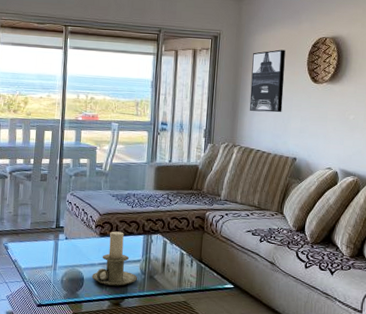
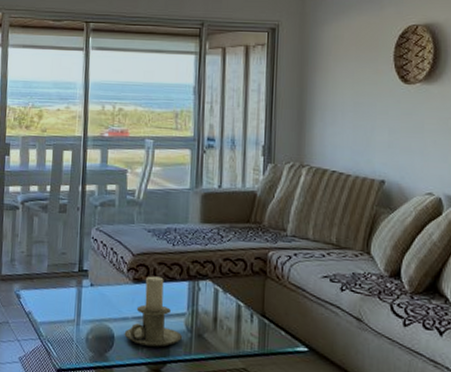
wall art: present [249,49,286,113] -> none [319,42,365,123]

